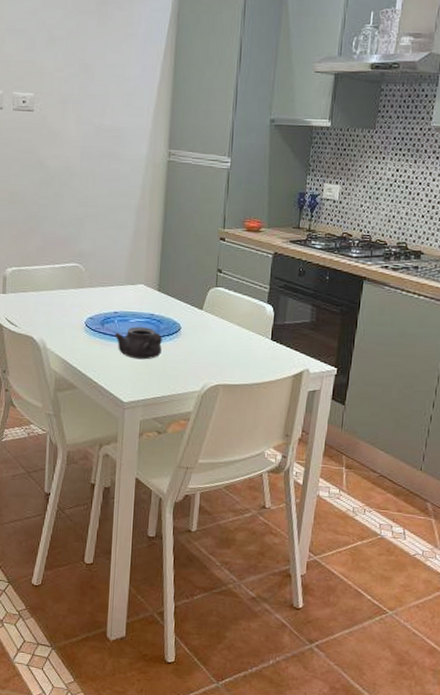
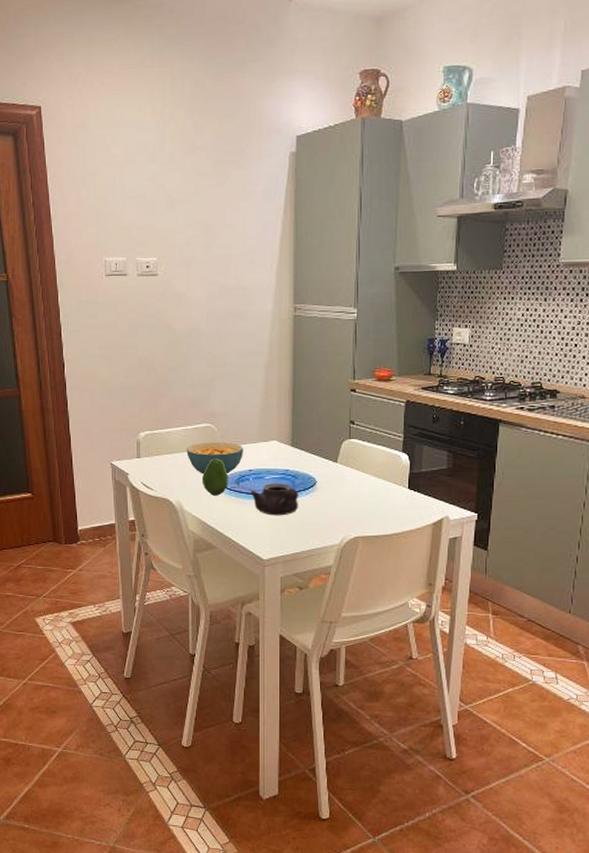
cereal bowl: none [53,282,111,316] -> present [186,442,244,475]
fruit: none [67,298,94,336] -> present [202,458,228,496]

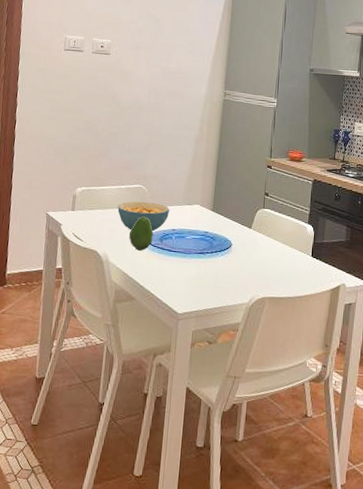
teapot: present [249,483,298,516] -> none [171,243,215,274]

